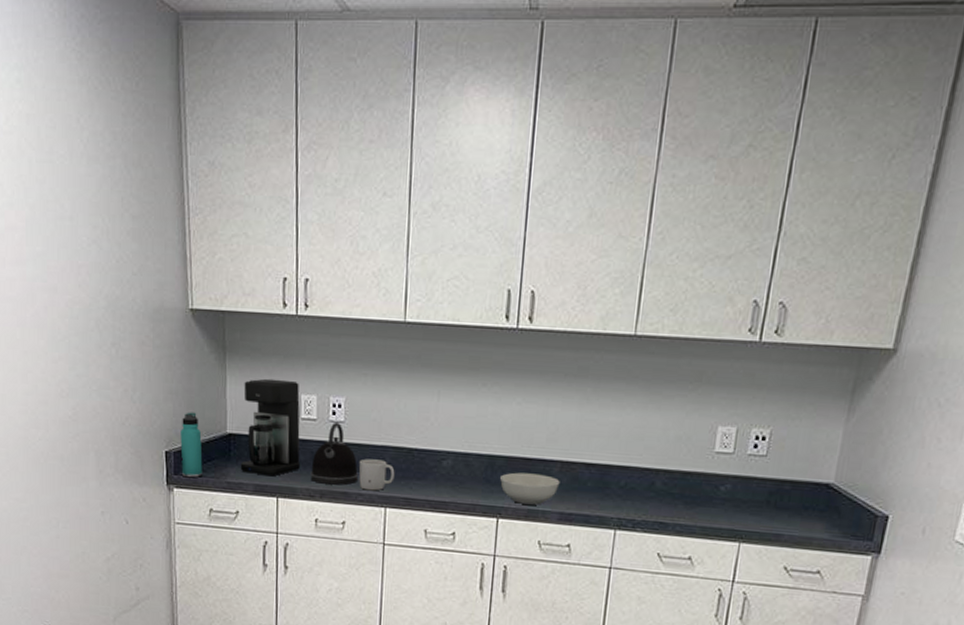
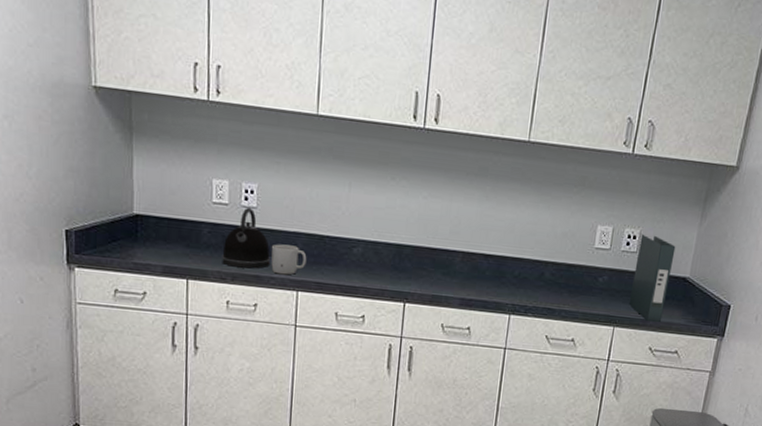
thermos bottle: present [180,412,203,478] -> none [82,190,107,258]
coffee maker: present [240,378,300,477] -> none [147,161,212,259]
bowl: present [500,472,560,505] -> none [407,261,462,291]
binder: none [757,434,816,538] -> present [628,234,676,323]

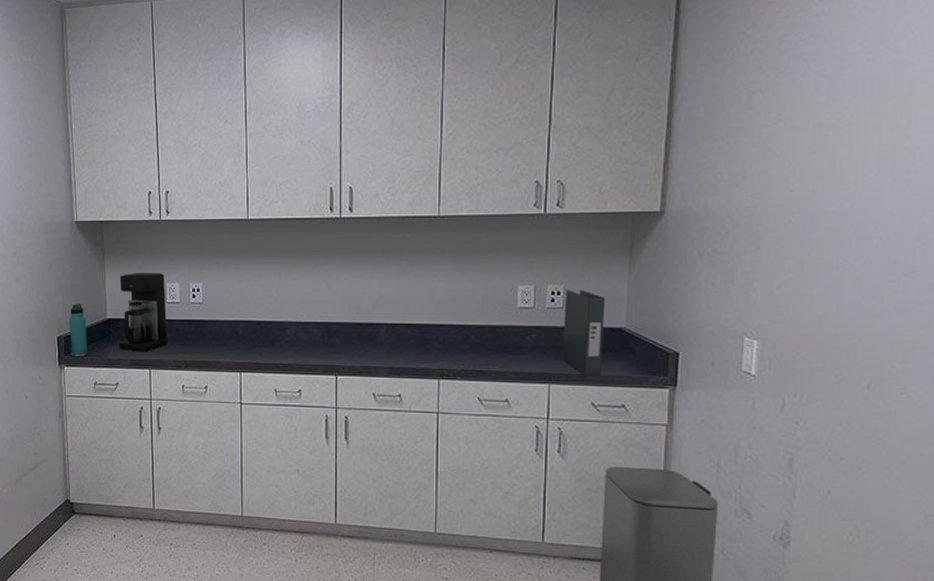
thermos bottle: none [82,190,107,258] -> present [69,303,88,358]
coffee maker: none [147,161,212,259] -> present [118,272,168,352]
kettle: present [222,207,272,269] -> none [177,303,217,356]
mug: present [271,244,307,275] -> none [216,332,247,359]

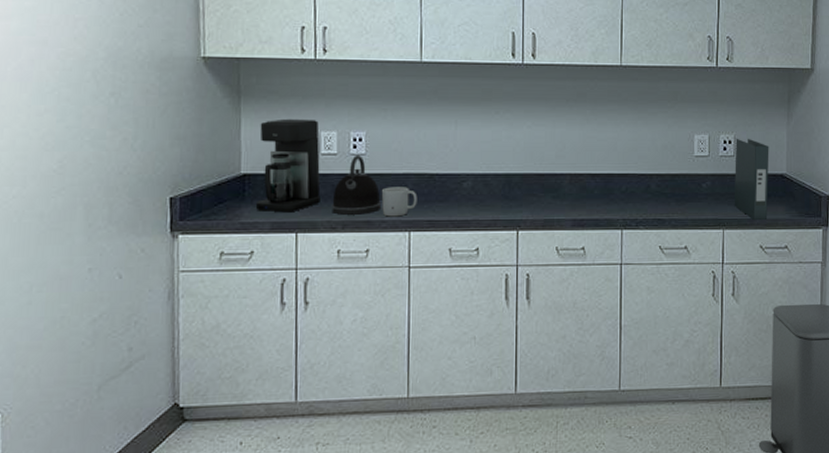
thermos bottle: present [69,303,88,358] -> none [187,156,213,223]
kettle: none [177,303,217,356] -> present [332,154,382,215]
mug: none [216,332,247,359] -> present [381,187,418,217]

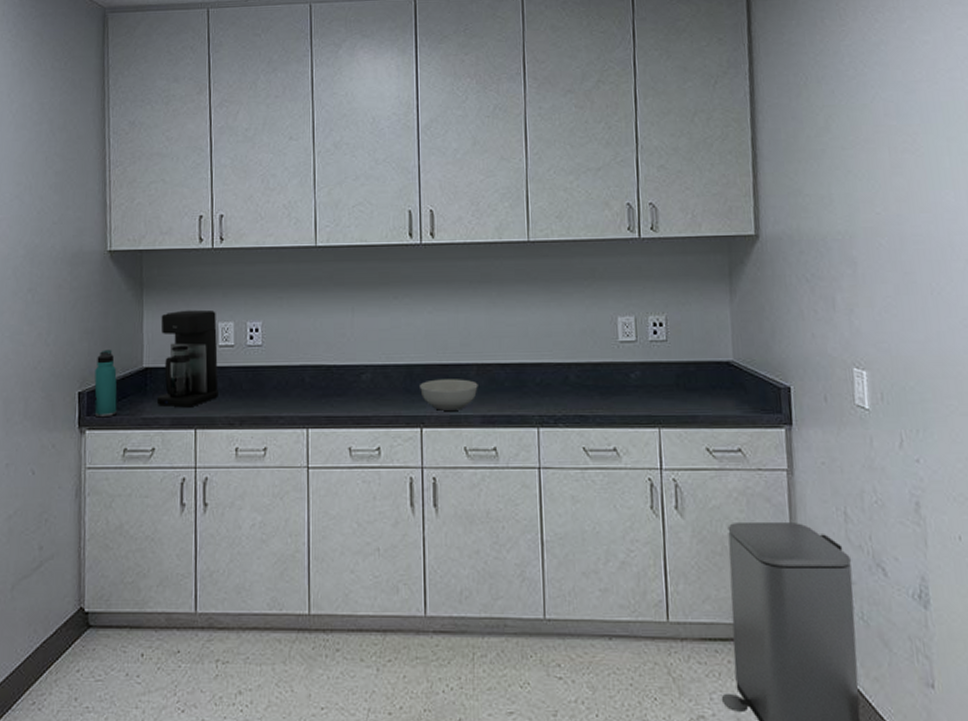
thermos bottle: none [187,156,213,223] -> present [94,349,117,418]
kettle: present [332,154,382,215] -> none [229,346,279,410]
mug: present [381,187,418,217] -> none [278,380,315,412]
bowl: none [517,187,571,215] -> present [420,379,478,411]
binder: present [734,138,769,221] -> none [667,319,714,418]

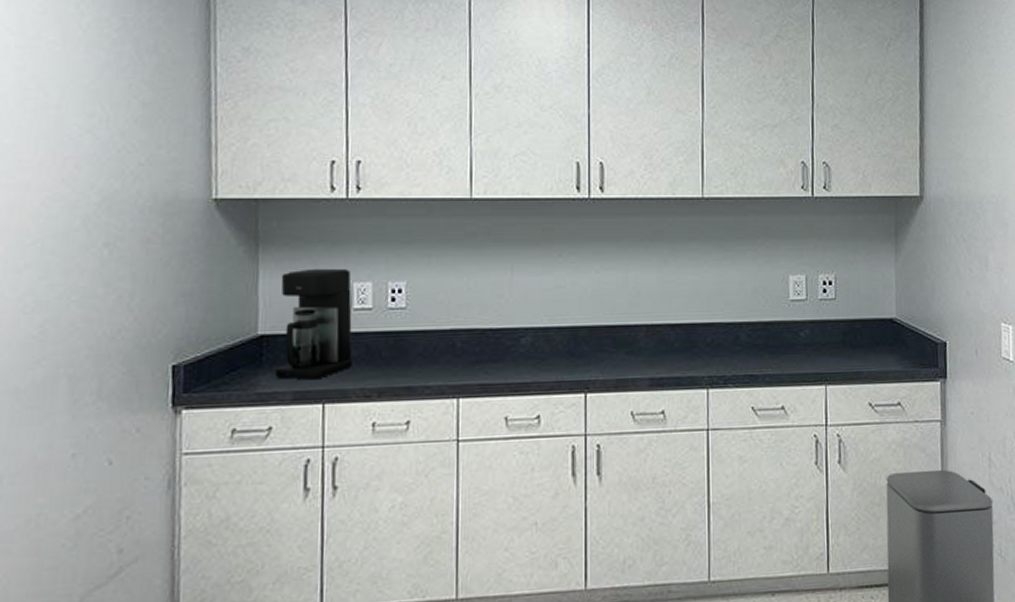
thermos bottle: present [94,349,117,418] -> none [193,315,224,395]
bowl: present [420,379,478,411] -> none [585,341,647,374]

